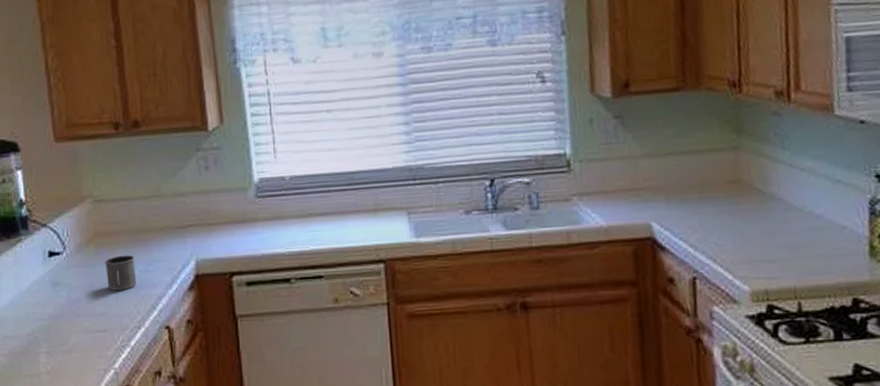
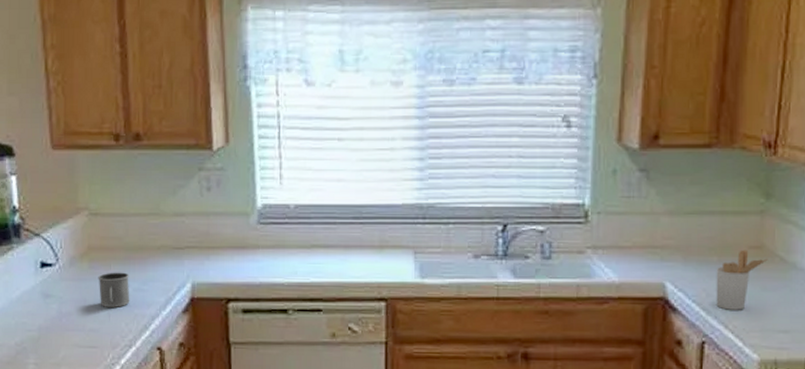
utensil holder: none [698,185,747,245] -> present [716,249,768,310]

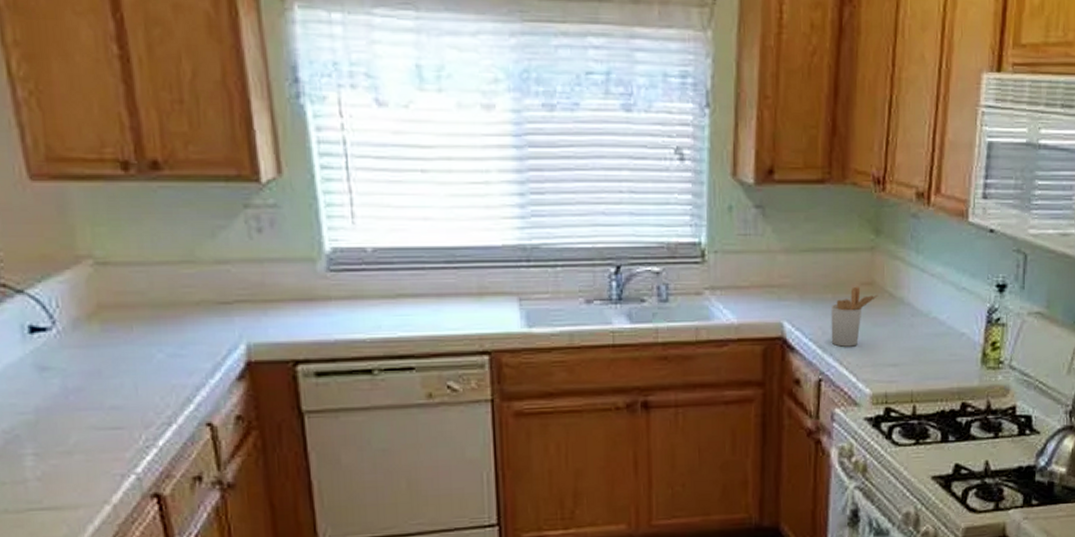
mug: present [98,272,130,307] -> none [115,334,164,379]

